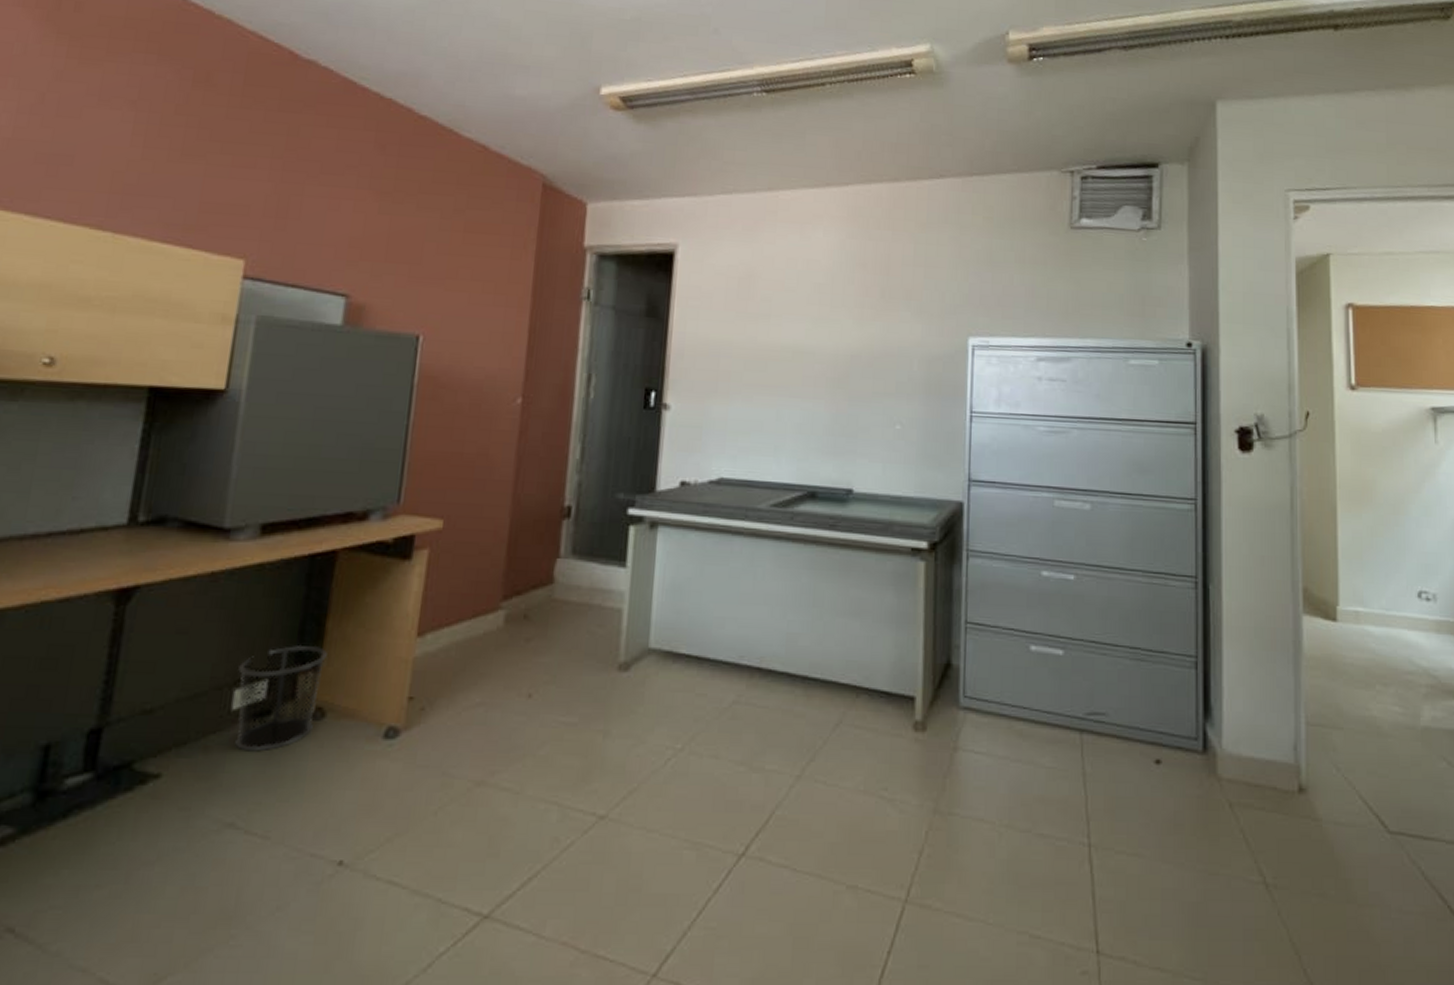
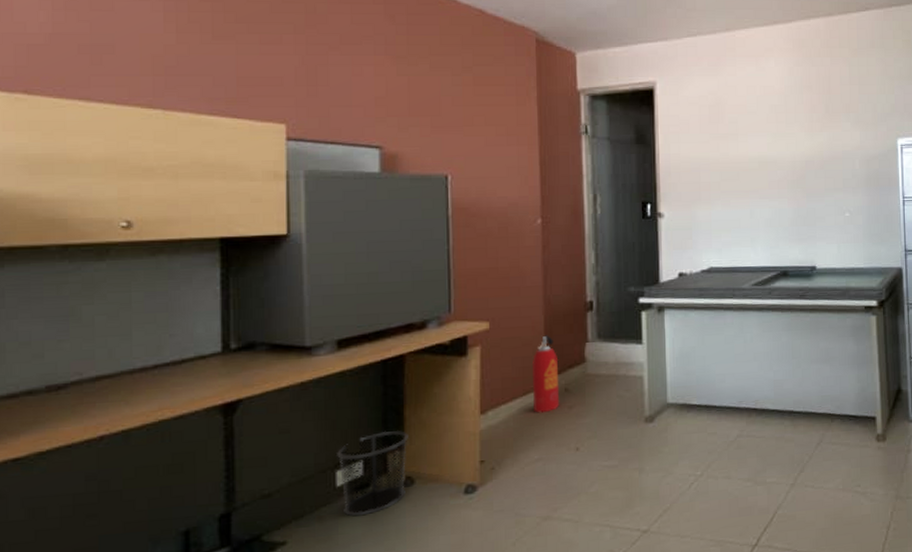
fire extinguisher: none [482,543,521,643] -> present [532,335,560,413]

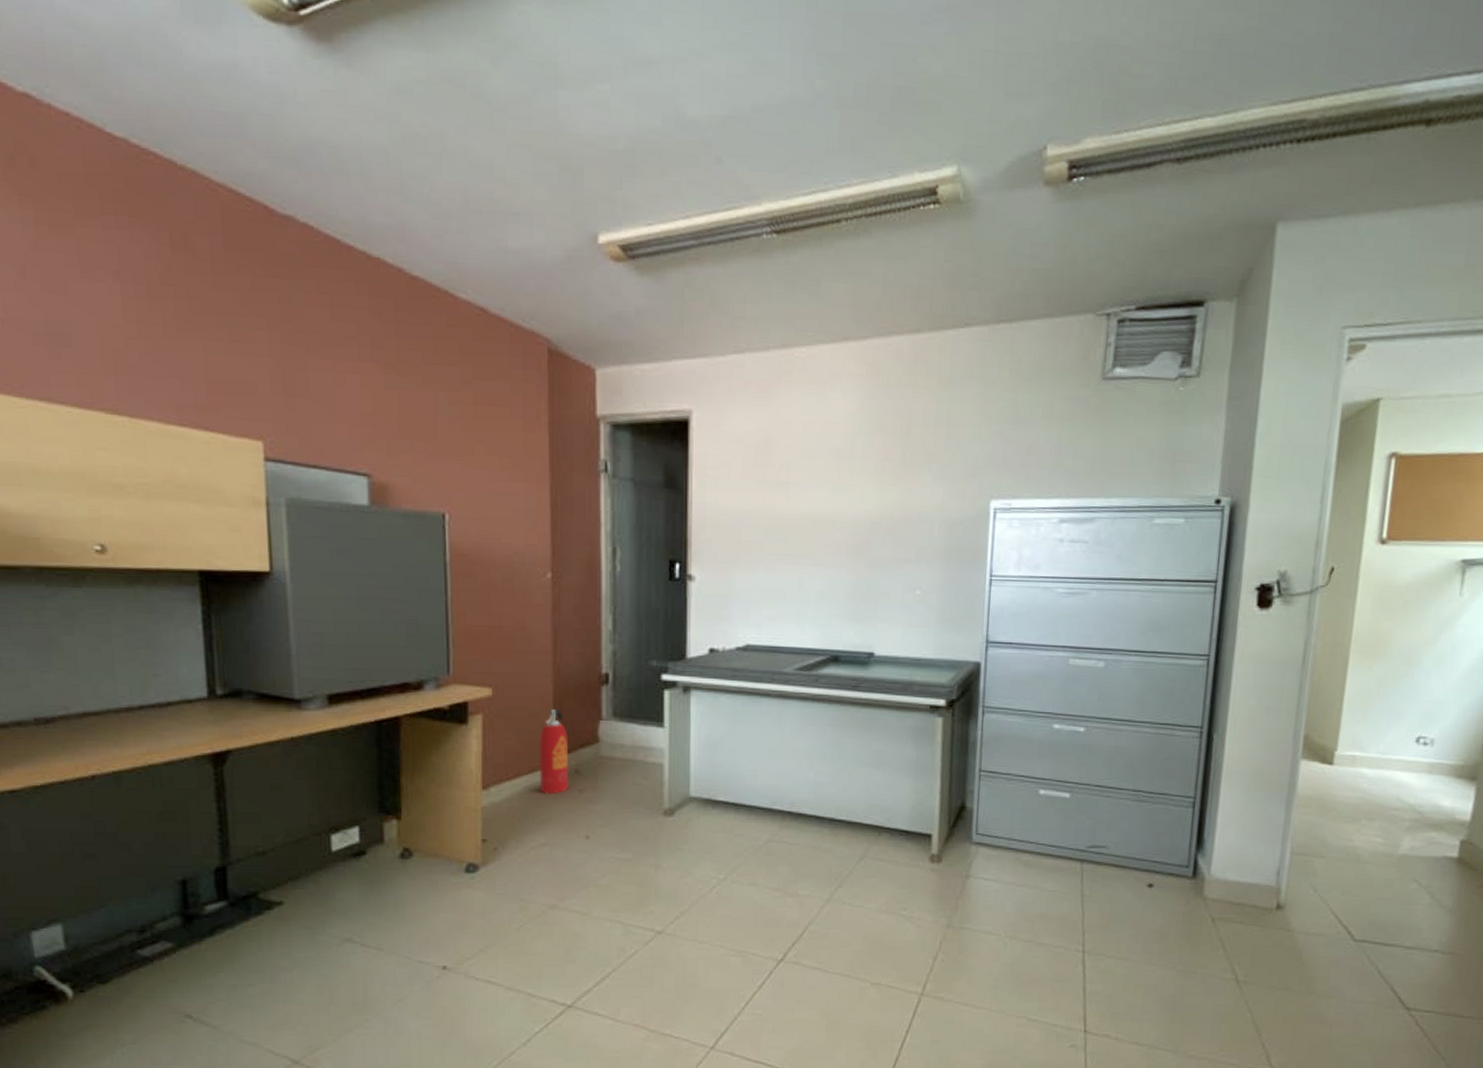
waste bin: present [337,430,408,517] -> none [331,797,406,884]

